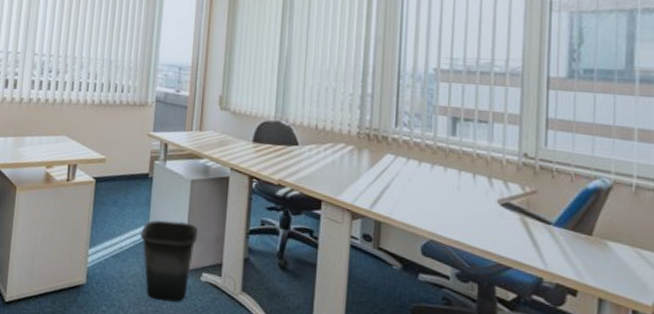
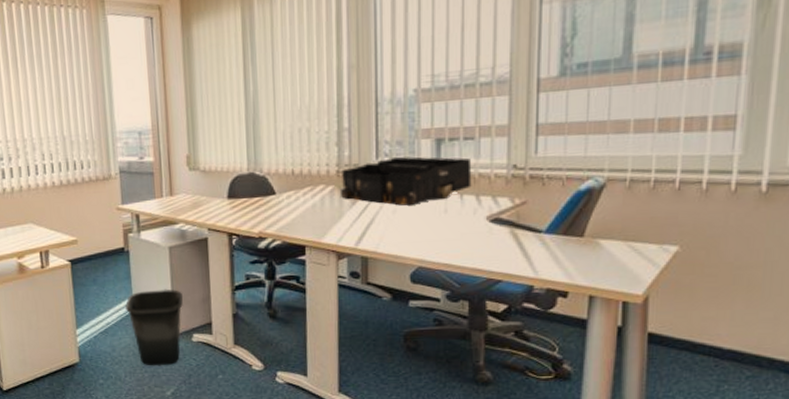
printer: none [360,127,485,177] -> present [341,156,472,206]

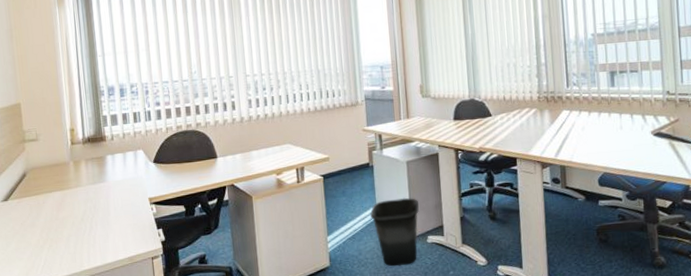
printer: present [341,156,472,206] -> none [542,85,639,124]

